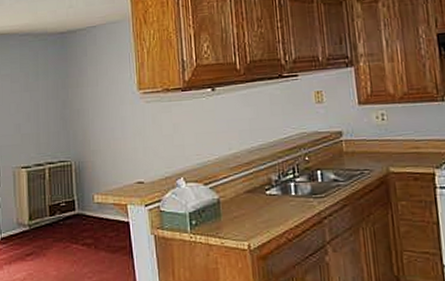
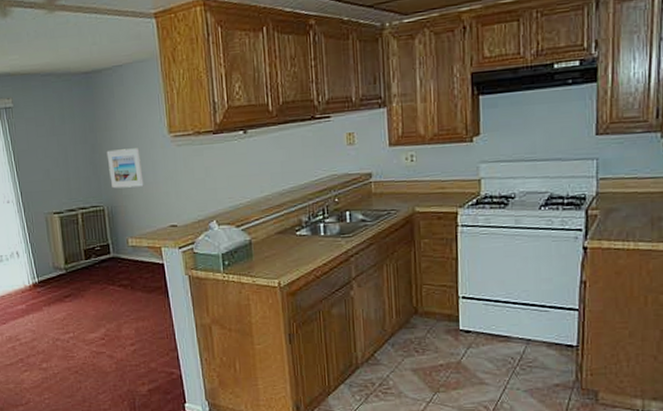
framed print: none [77,104,112,144] -> present [106,148,144,189]

